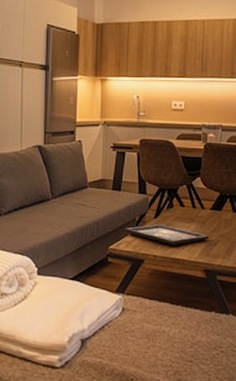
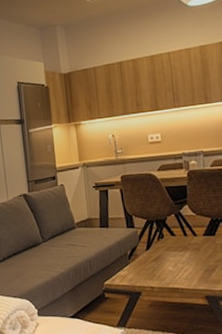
decorative tray: present [124,224,210,245] -> none [116,255,206,275]

